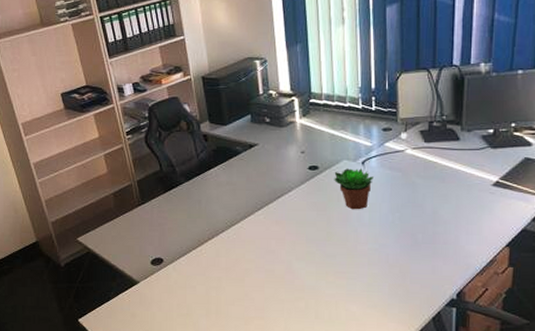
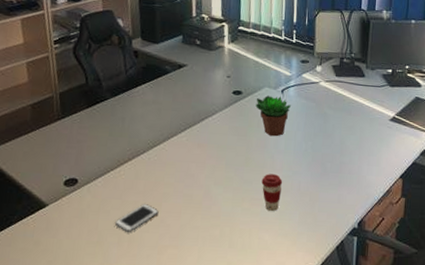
cell phone: none [201,279,242,305] -> present [114,204,159,232]
coffee cup: none [345,247,369,284] -> present [261,174,283,211]

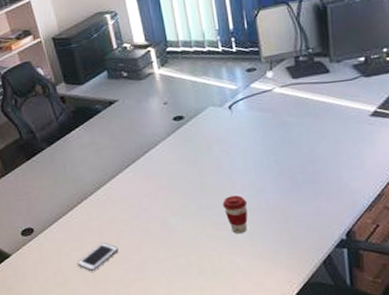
succulent plant: present [255,95,291,137] -> none [201,113,243,157]

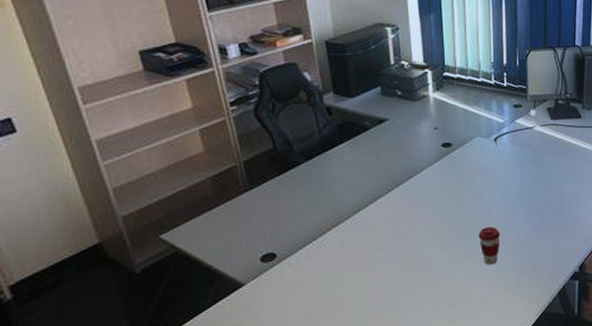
cell phone: present [76,243,119,271] -> none [322,272,370,303]

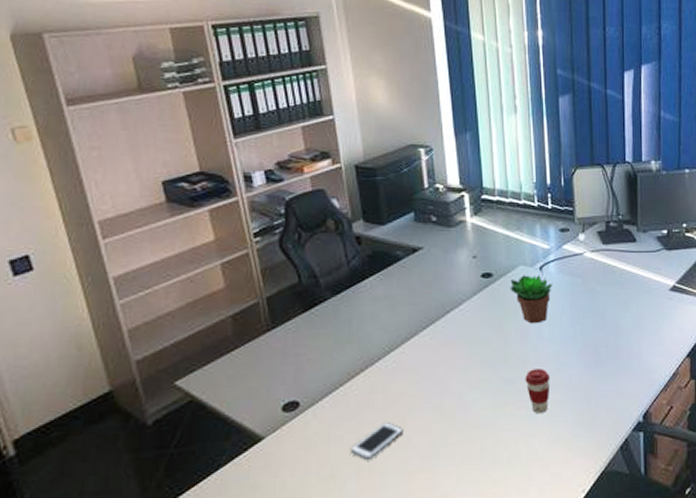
cell phone: none [322,272,370,303] -> present [350,422,404,459]
succulent plant: none [467,146,505,188] -> present [510,275,552,324]

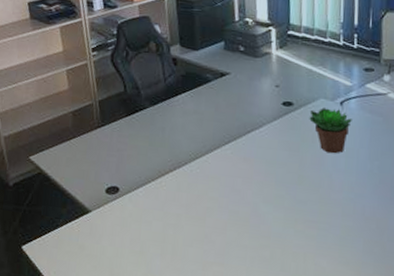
cell phone: present [350,422,404,459] -> none [157,217,203,245]
coffee cup: present [525,369,551,413] -> none [317,194,343,236]

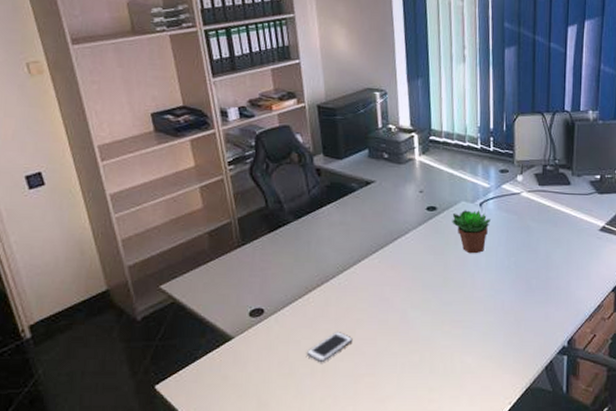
cell phone: none [157,217,203,245] -> present [306,332,353,362]

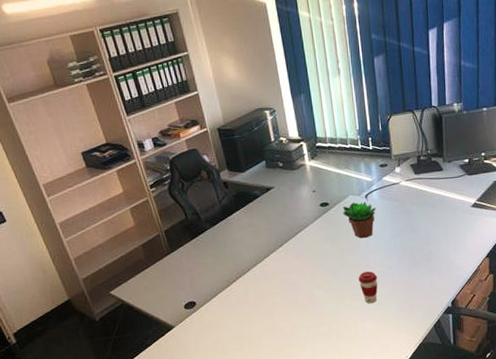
cell phone: present [306,332,353,362] -> none [234,313,271,339]
coffee cup: none [462,294,485,333] -> present [358,271,378,303]

